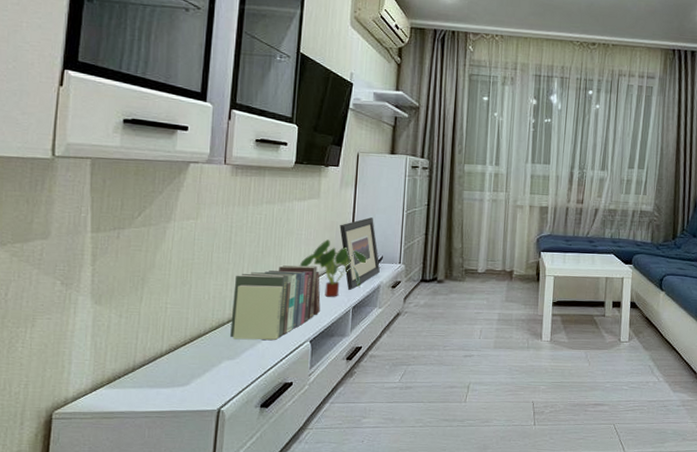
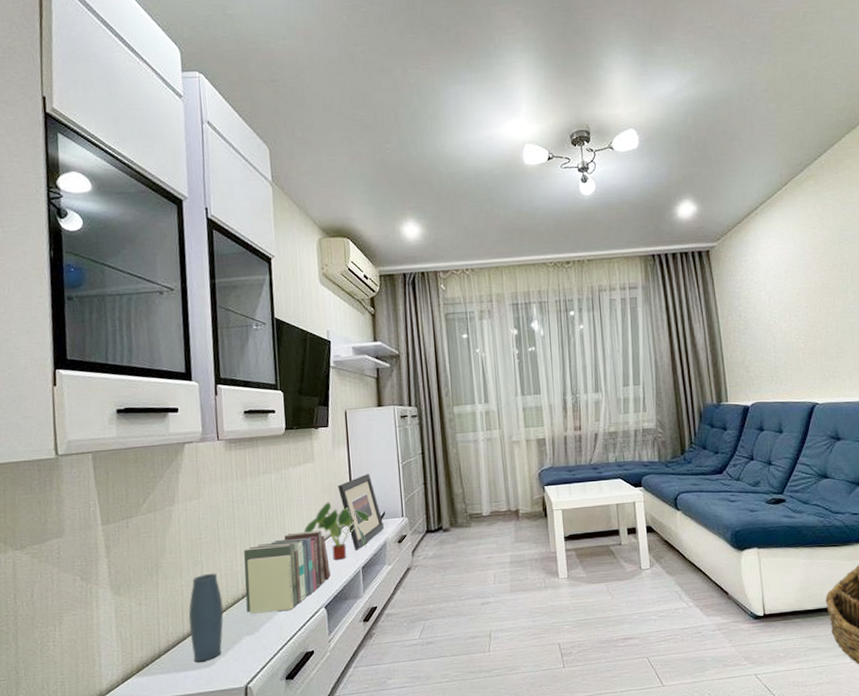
vase: none [168,294,207,381] -> present [188,573,224,662]

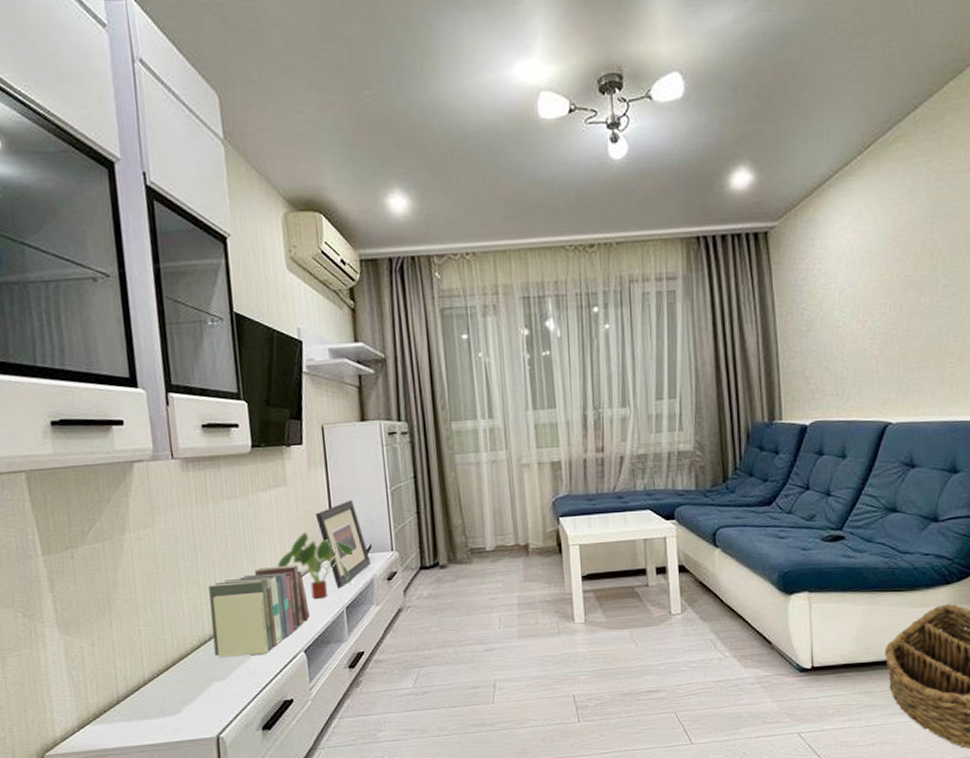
vase: present [188,573,224,662] -> none [148,611,189,710]

